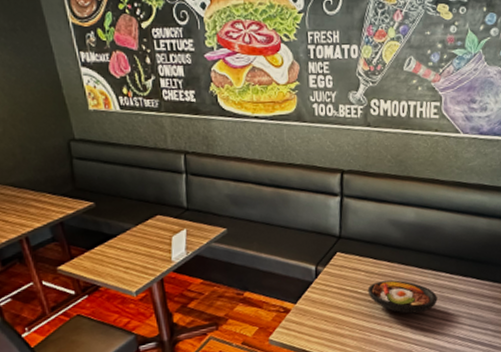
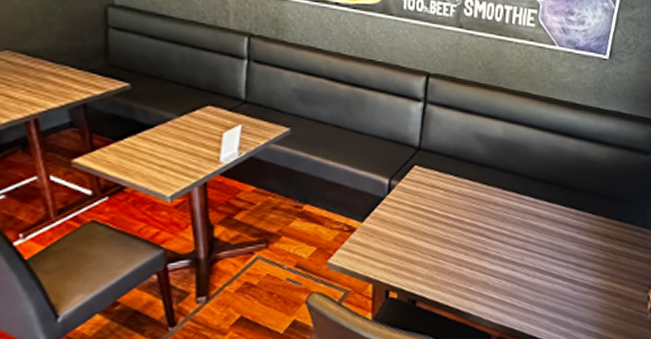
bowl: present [367,280,438,314] -> none [445,201,519,241]

